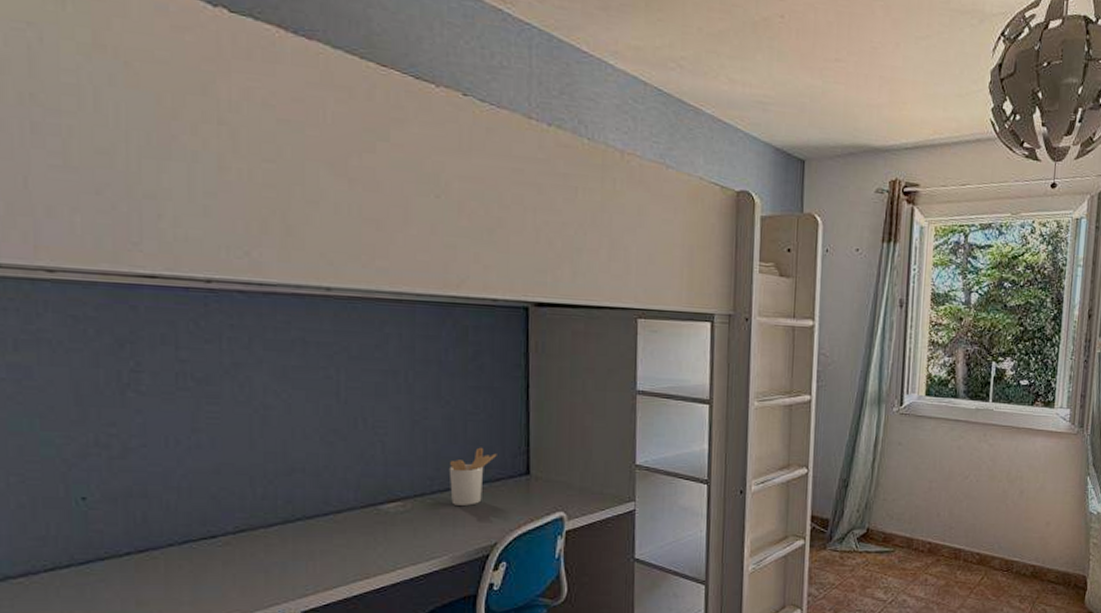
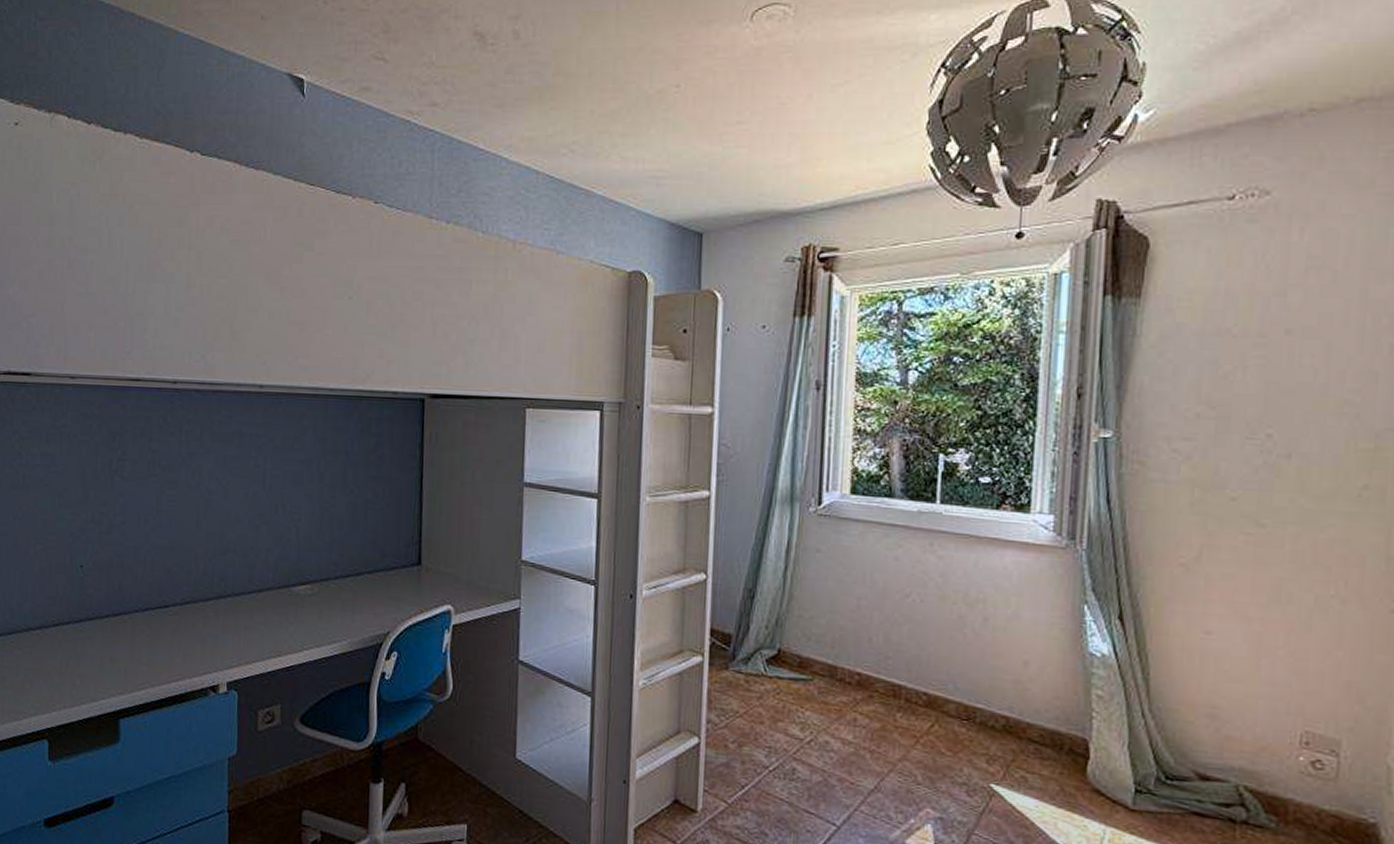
utensil holder: present [449,447,497,506] -> none [350,535,393,593]

